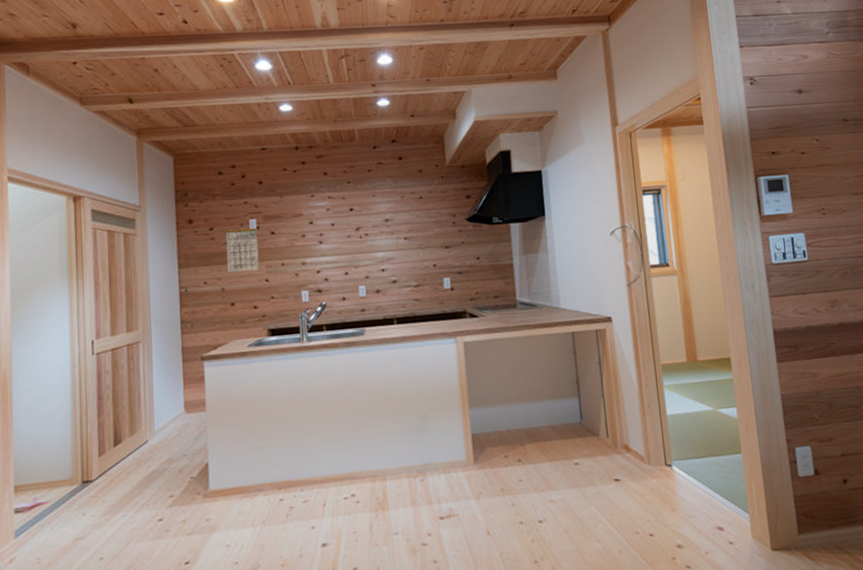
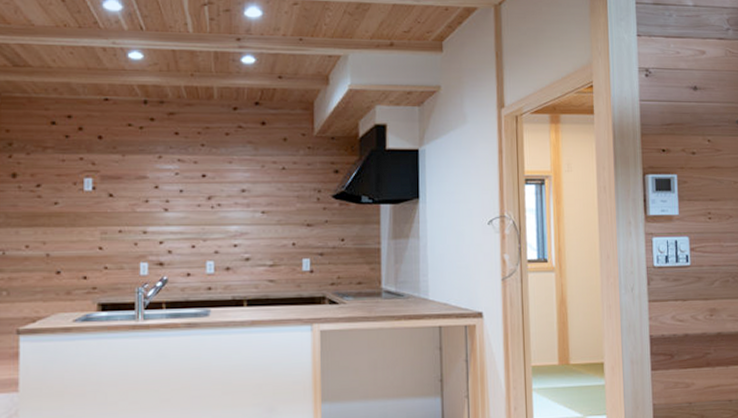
calendar: present [225,228,260,272] -> none [54,187,94,237]

